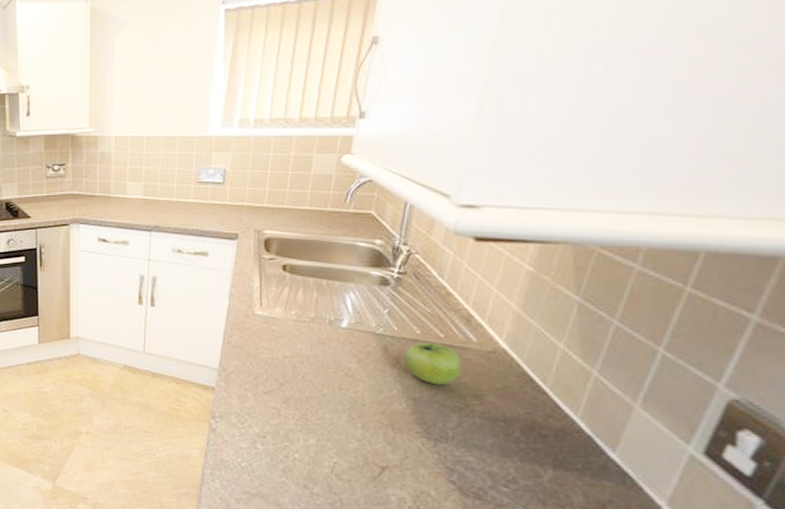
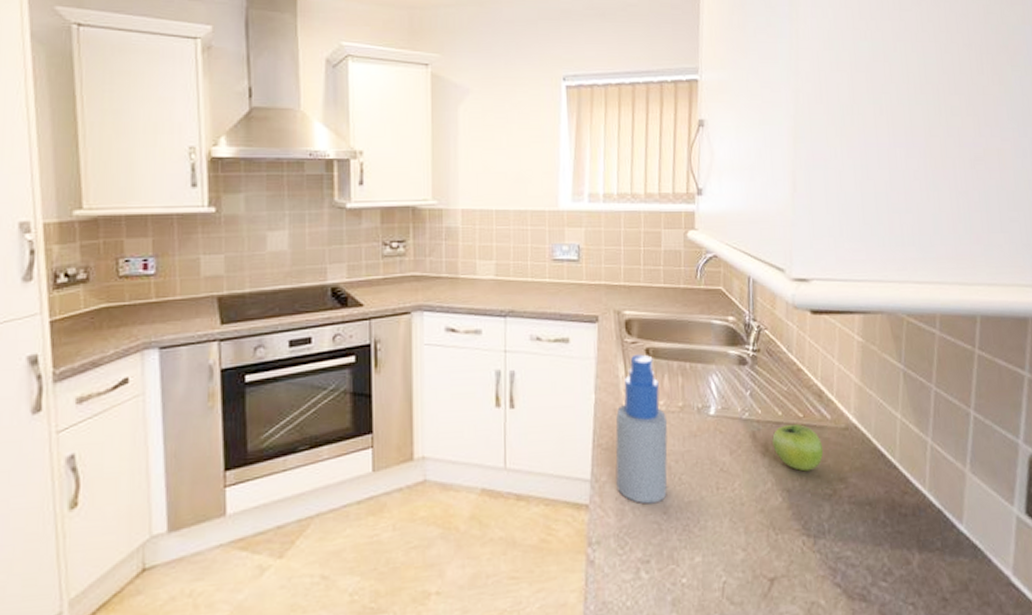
spray bottle: none [241,269,298,394] -> present [615,354,668,504]

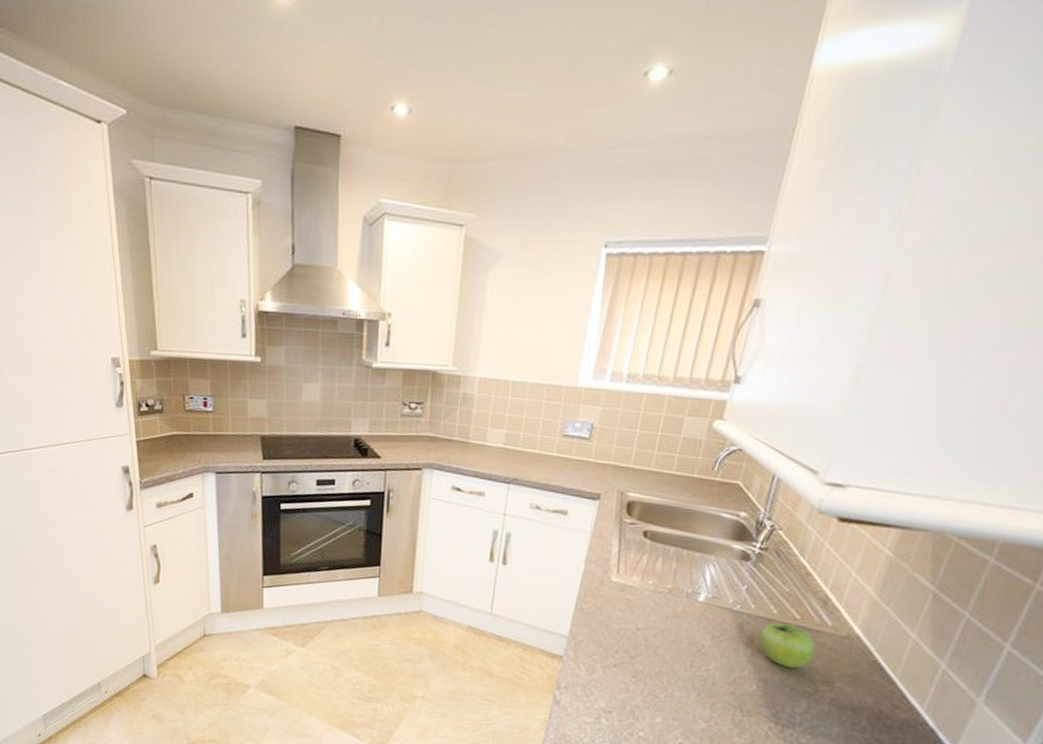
spray bottle: present [615,354,668,504] -> none [591,535,654,667]

